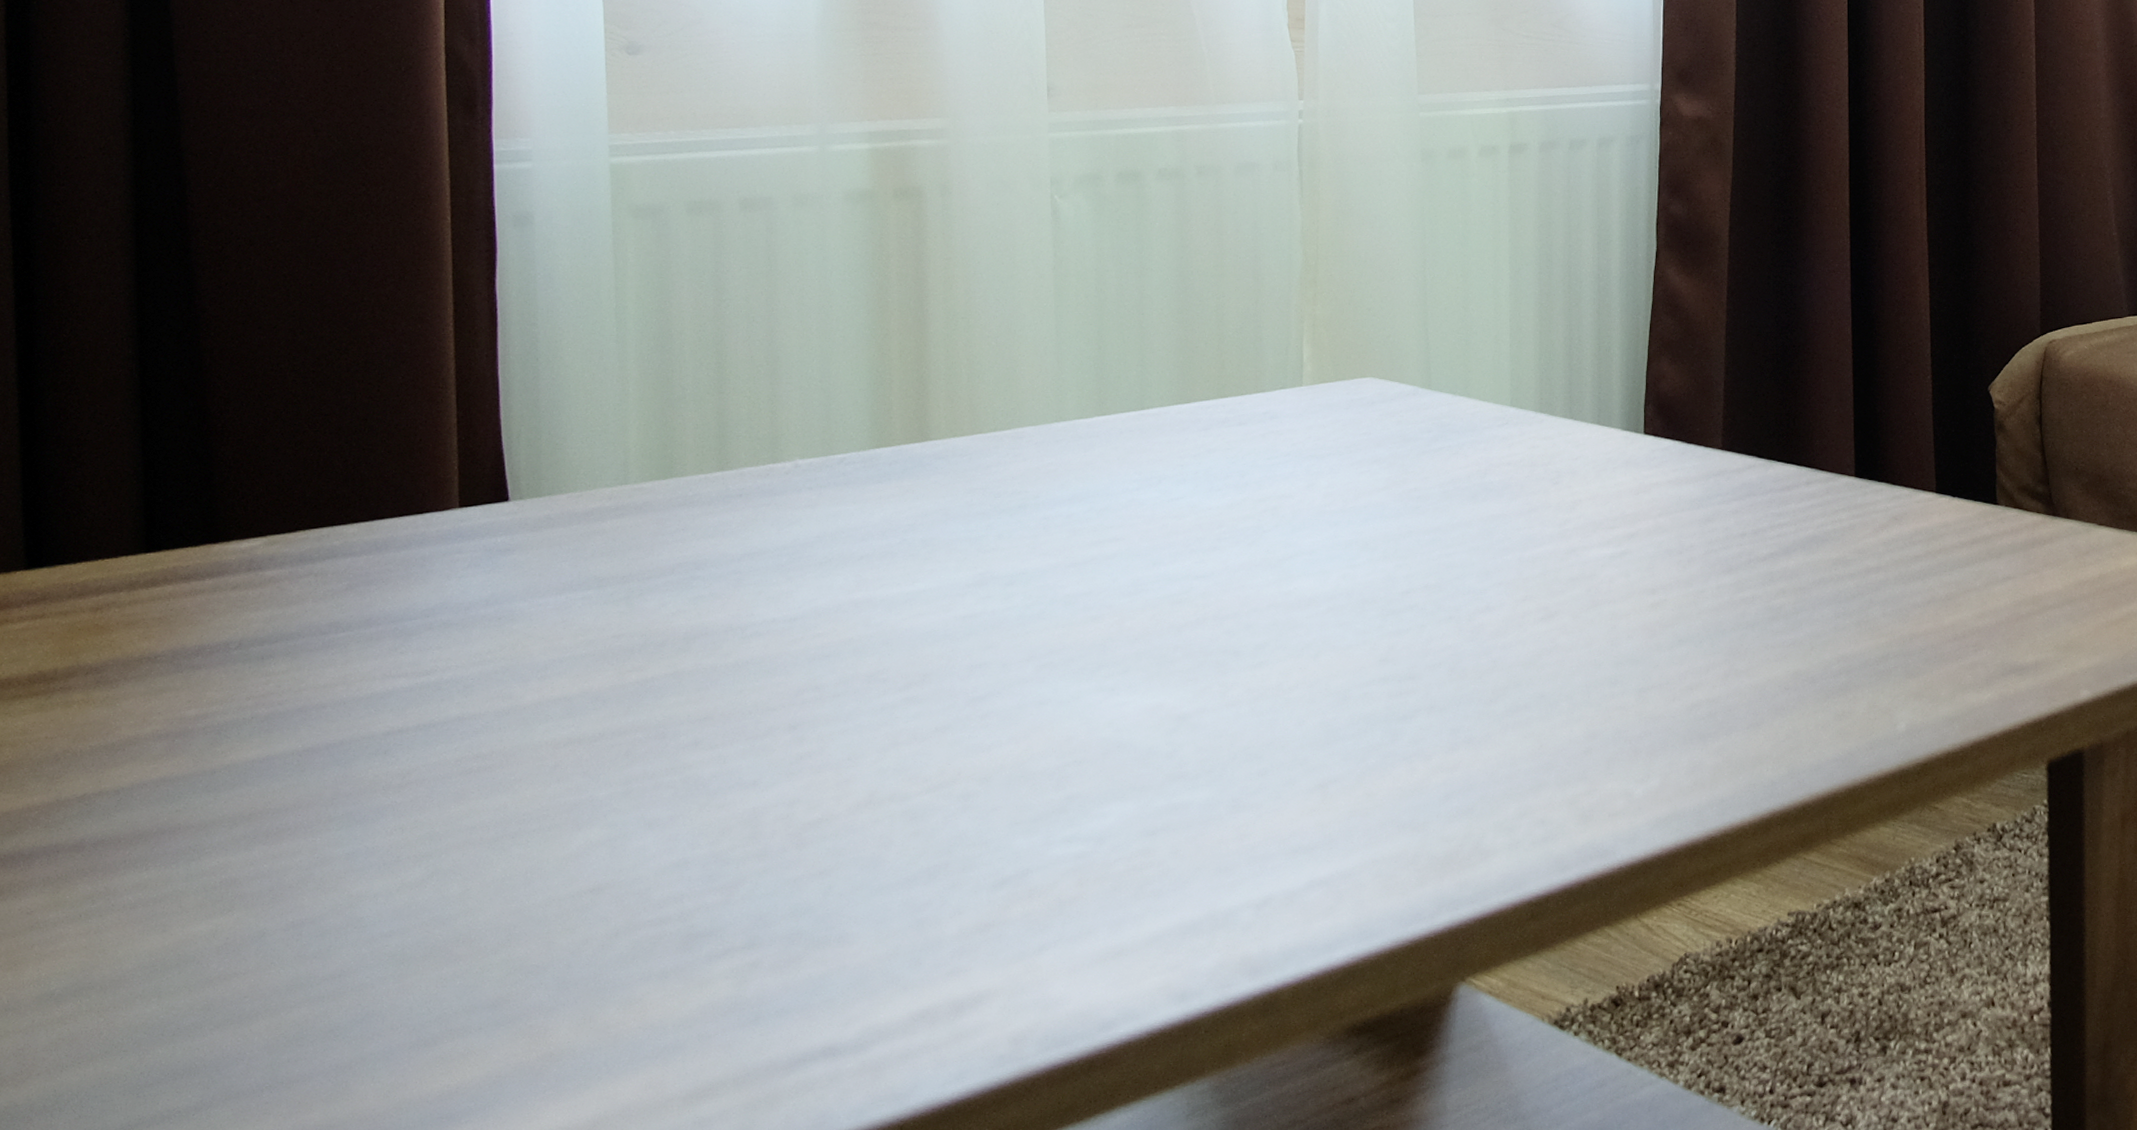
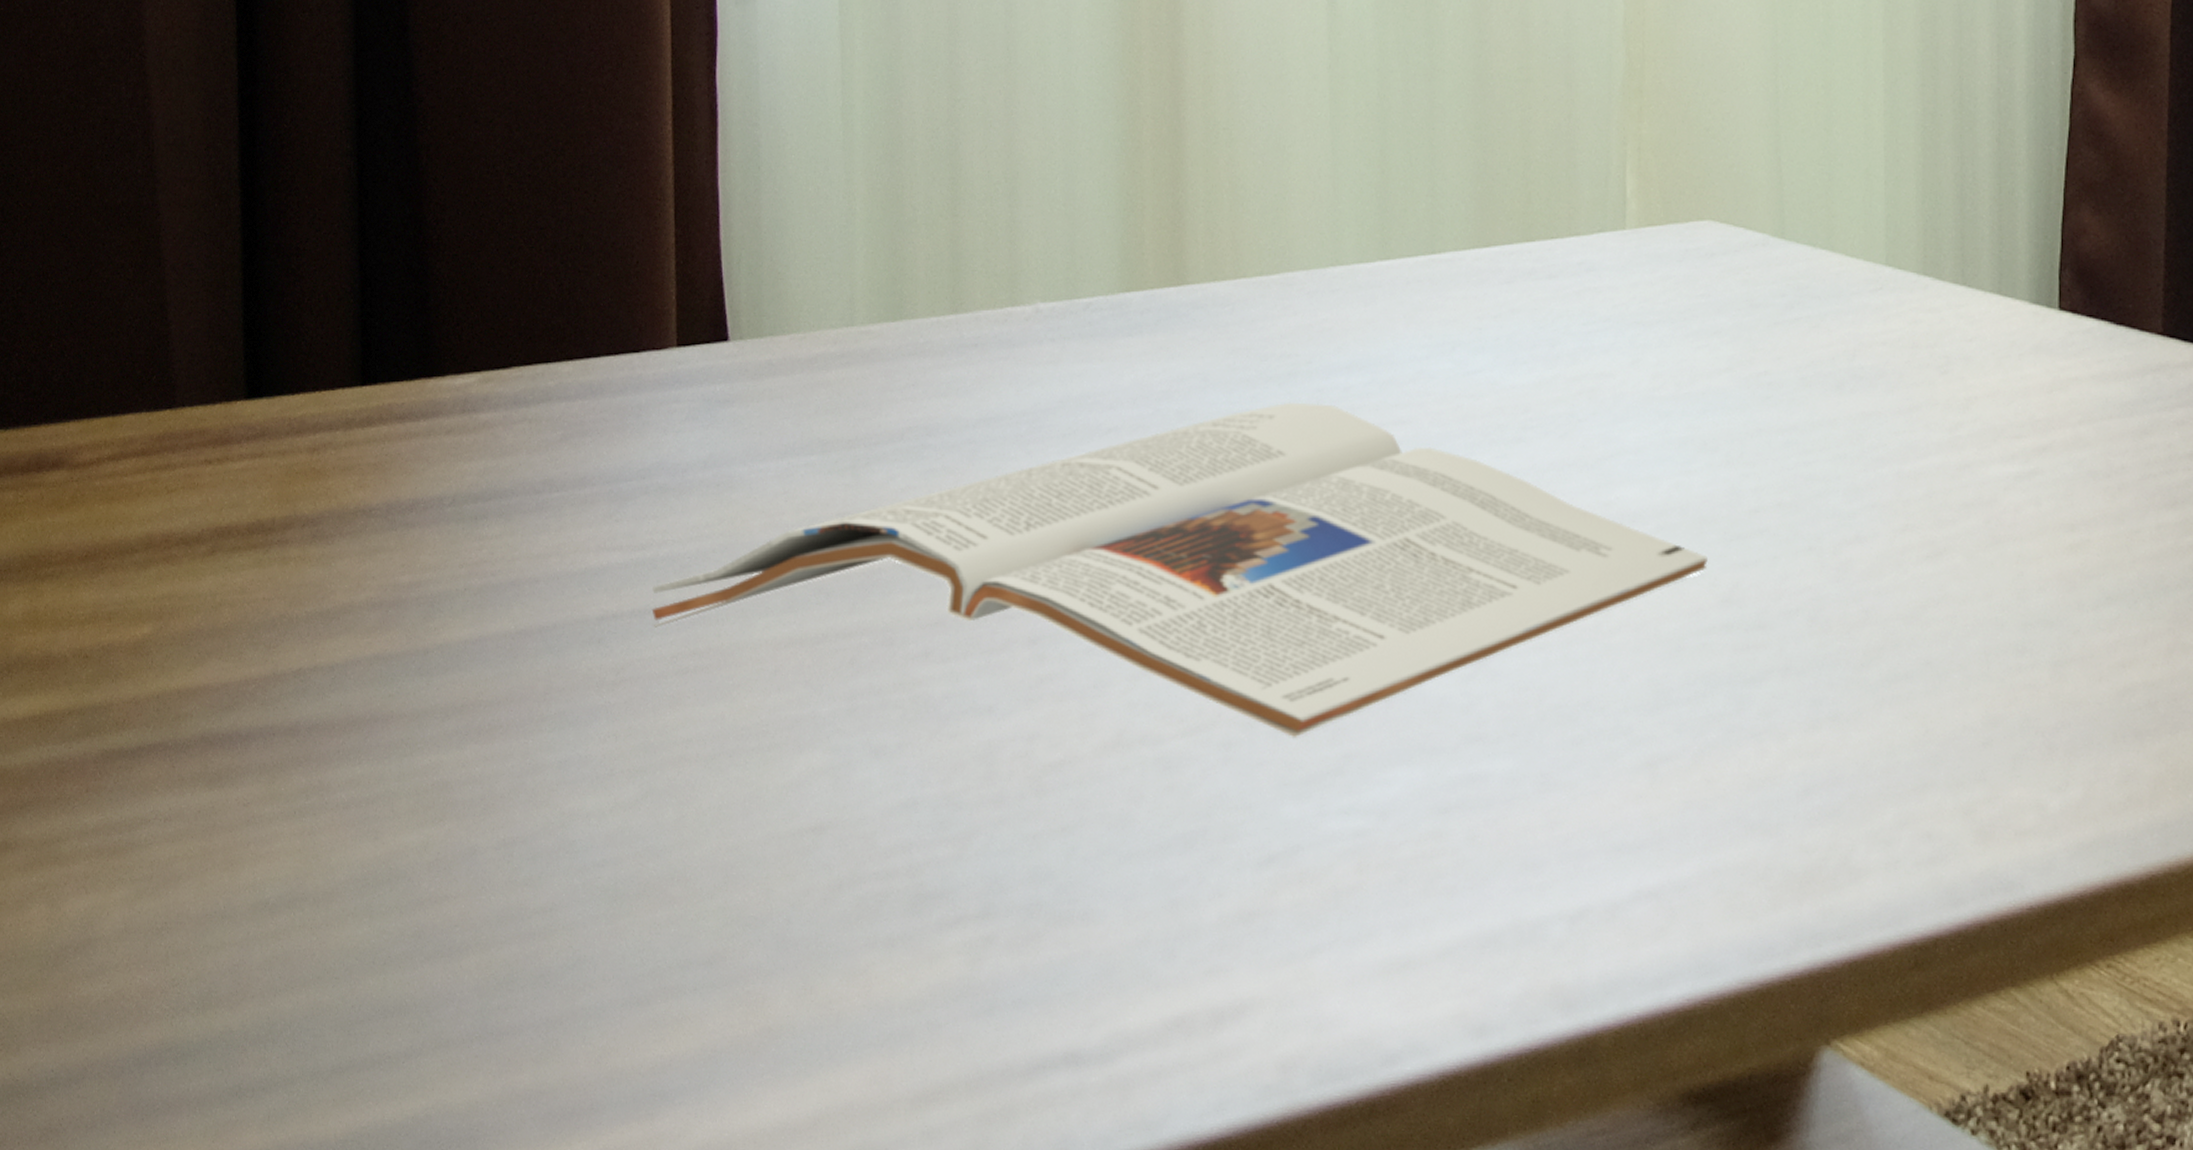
magazine: none [436,528,1369,787] -> present [651,402,1708,739]

